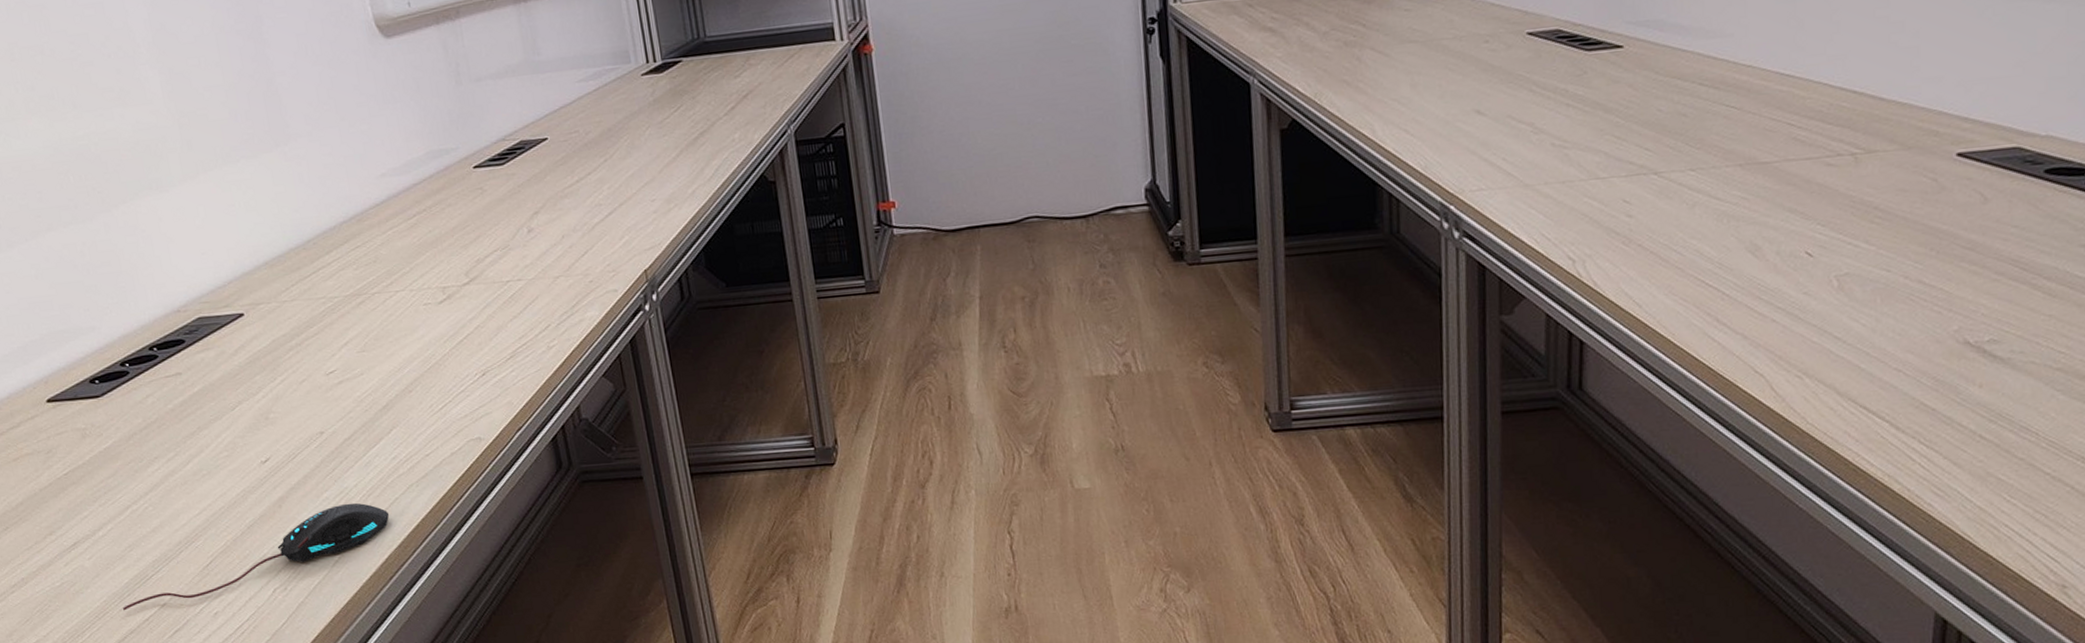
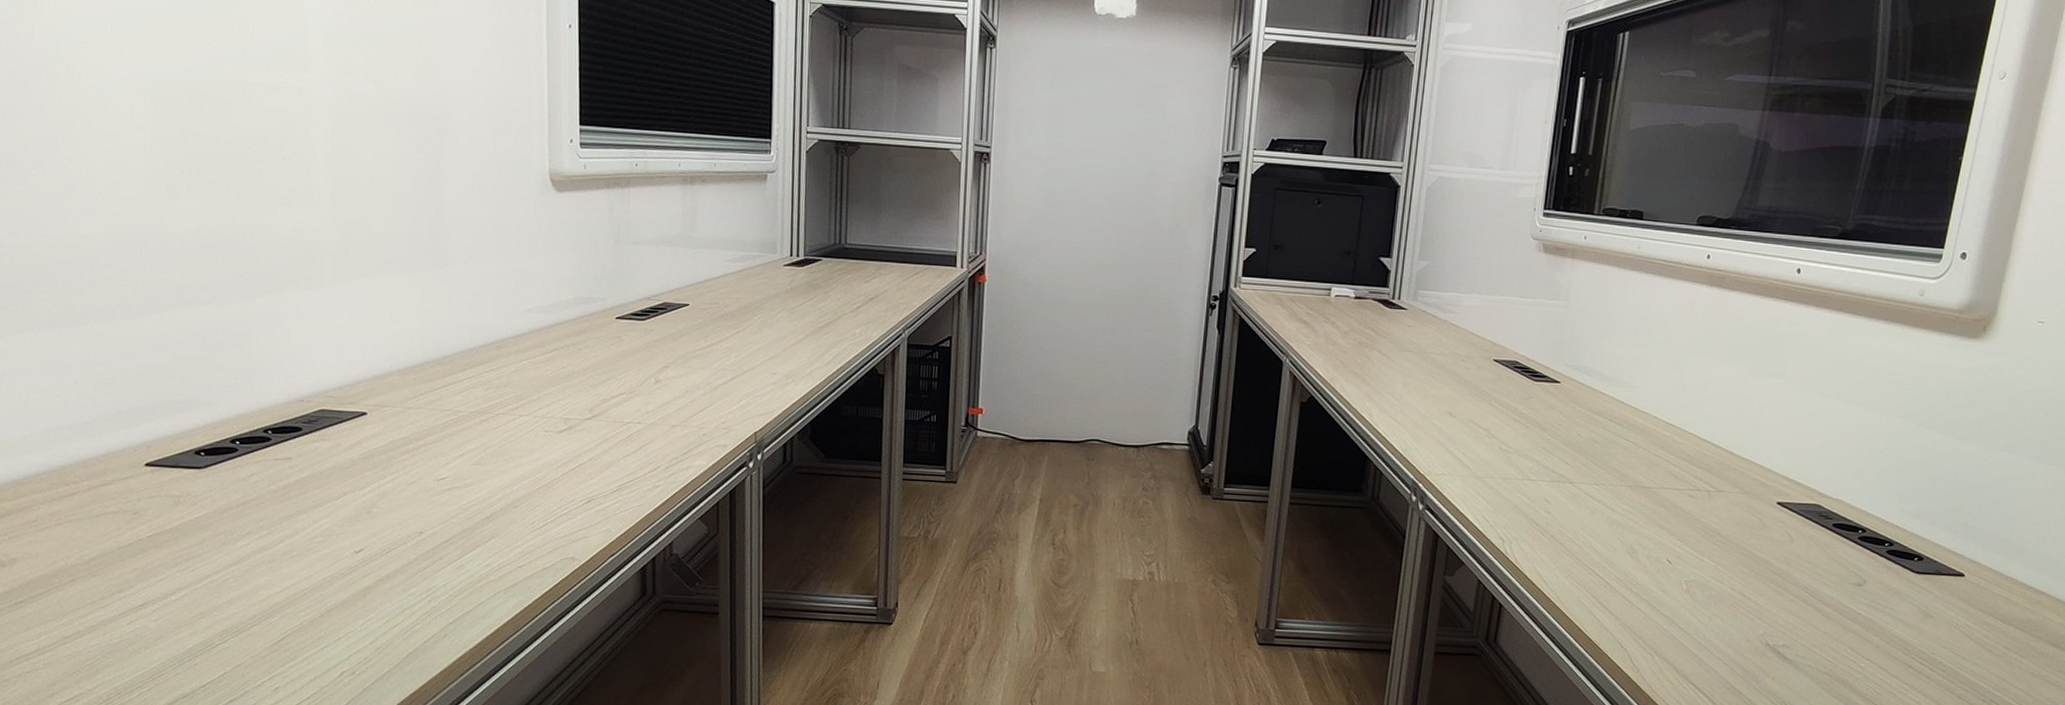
mouse: present [123,502,390,611] -> none [180,600,472,675]

